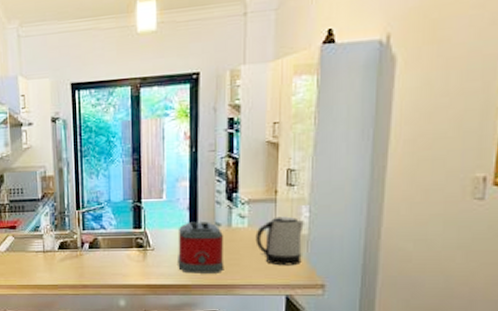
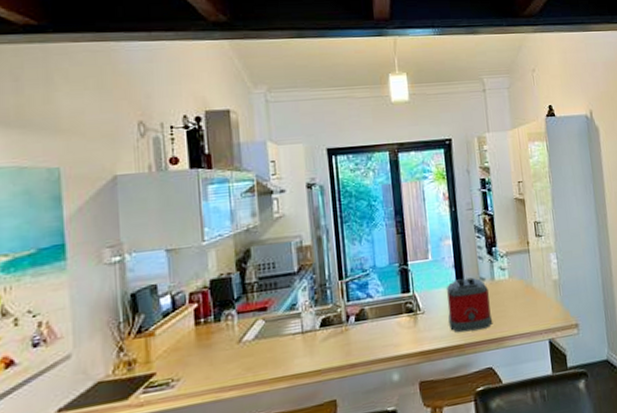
kettle: present [255,216,304,266] -> none [516,264,557,312]

